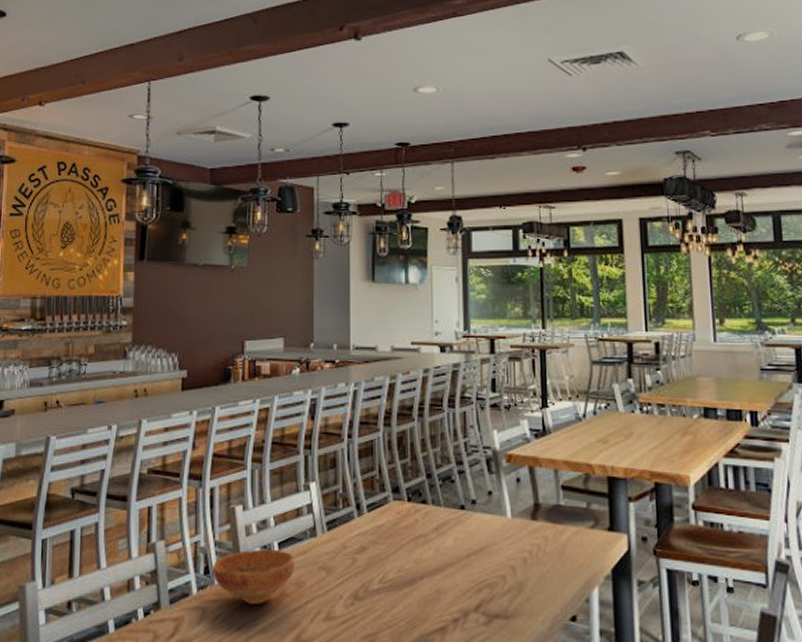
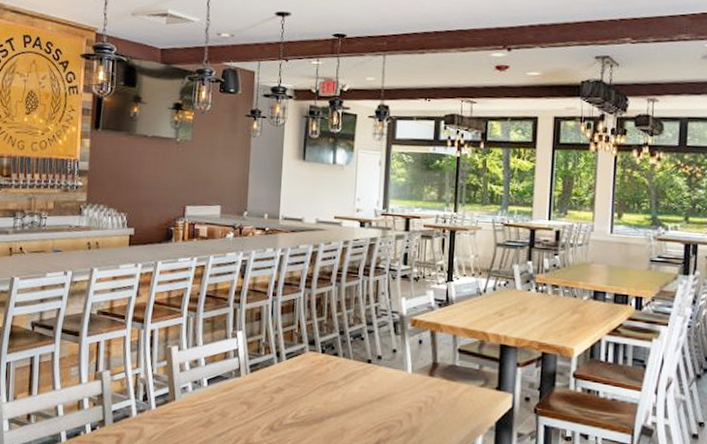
bowl: present [212,549,296,604] -> none [150,383,222,428]

